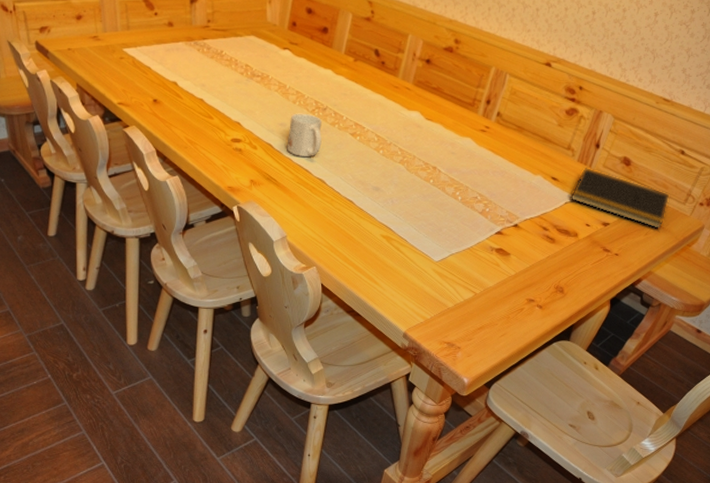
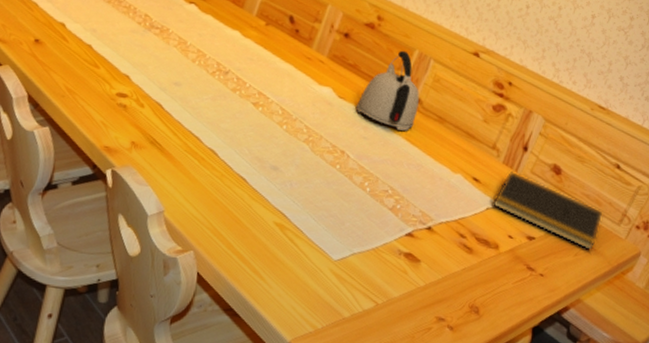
mug: present [287,113,322,158] -> none [178,73,222,124]
kettle: none [442,69,498,142] -> present [355,50,419,131]

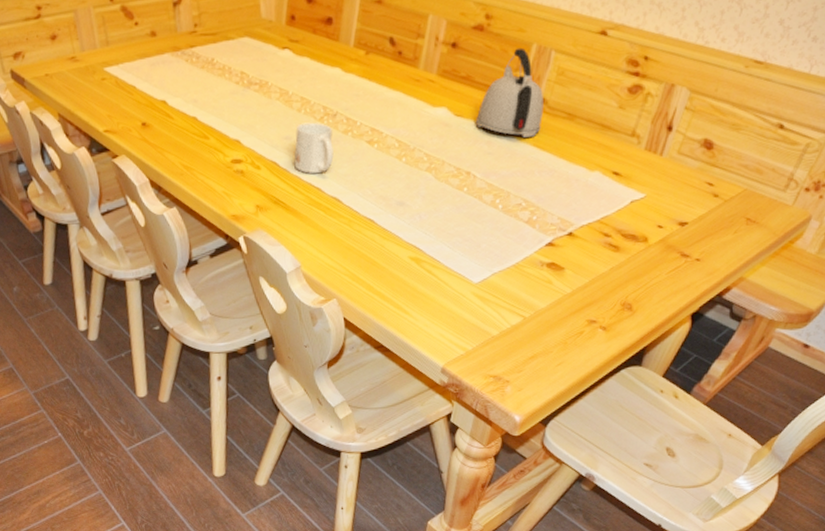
mug: none [178,73,222,124] -> present [294,122,334,174]
notepad: present [493,170,603,251] -> none [637,155,765,226]

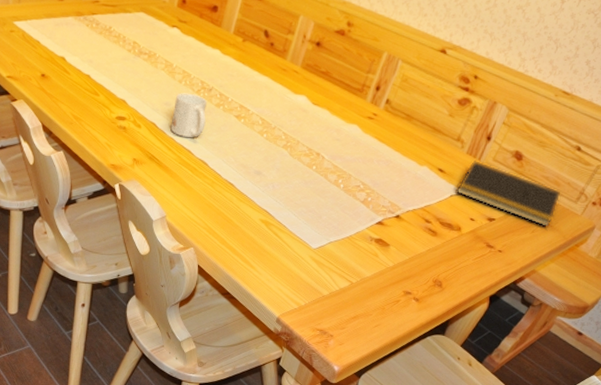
kettle: present [475,47,544,137] -> none [328,54,388,130]
notepad: none [637,155,765,226] -> present [456,159,561,228]

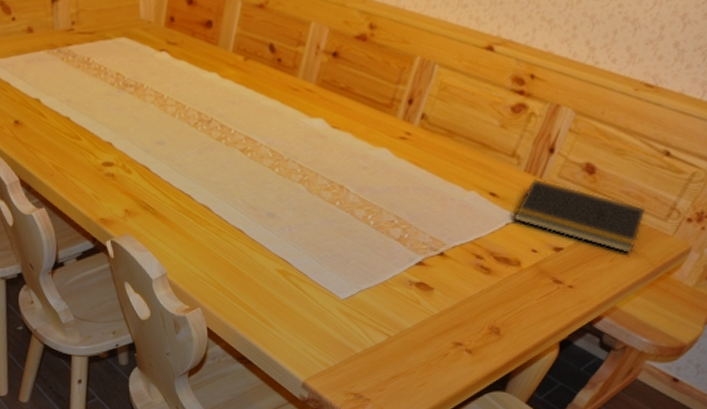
mug: present [170,93,207,138] -> none [165,127,206,181]

